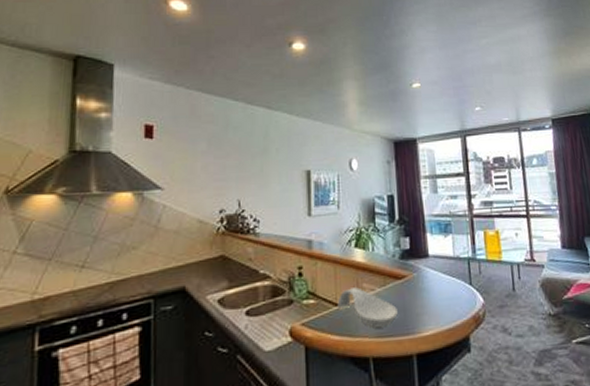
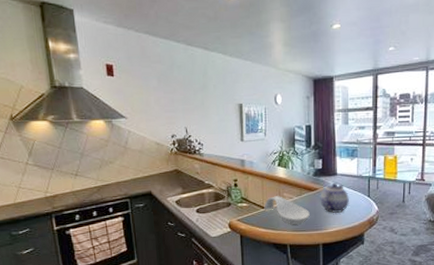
teapot: none [409,267,448,310] -> present [320,183,350,214]

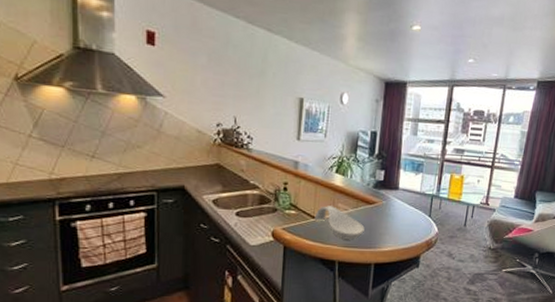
teapot: present [320,183,350,214] -> none [377,198,410,232]

